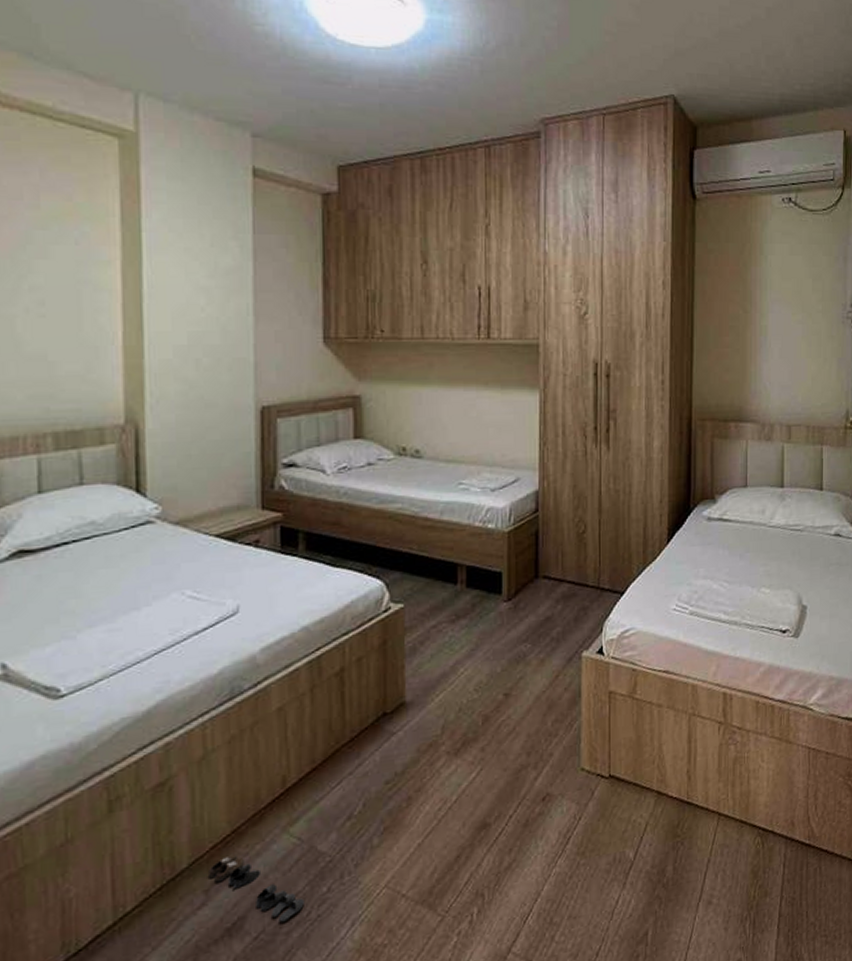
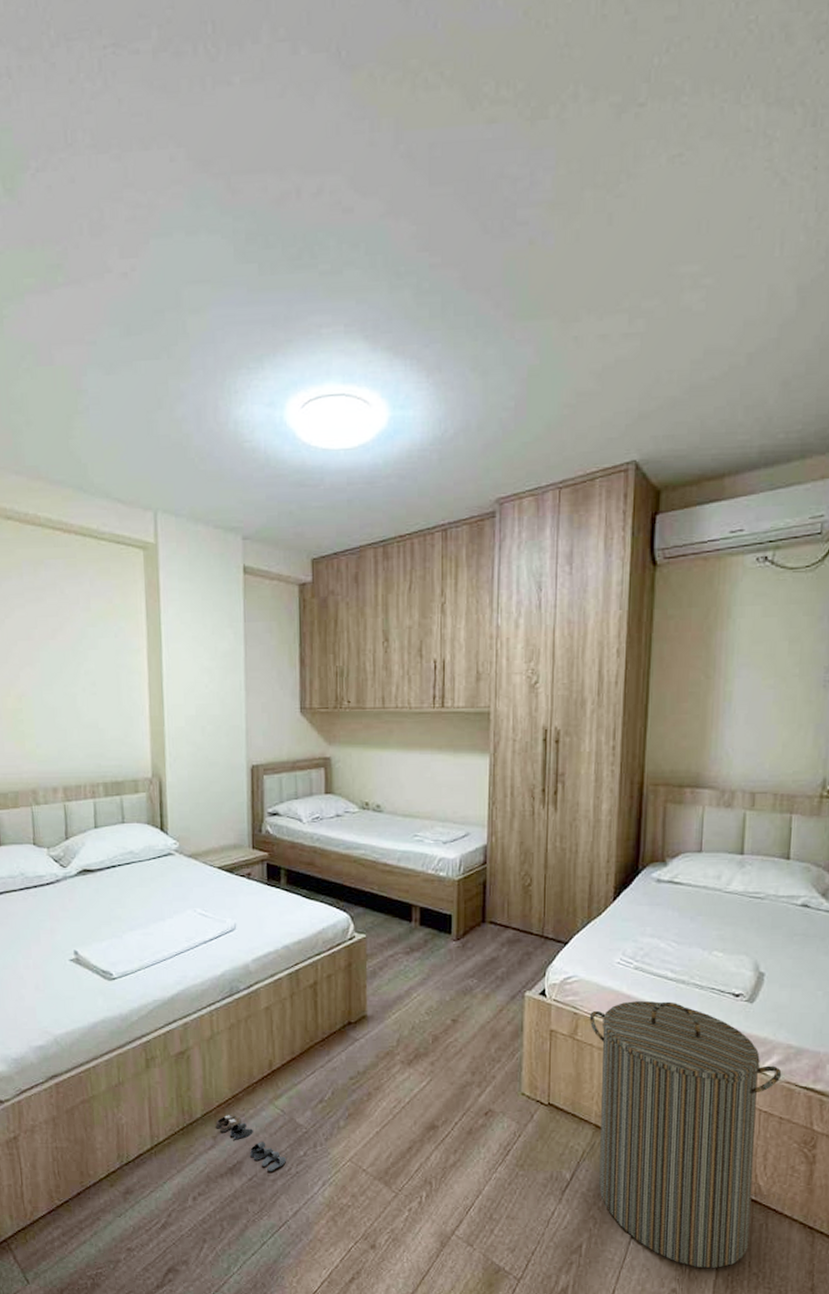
laundry hamper: none [647,645,826,930] -> present [589,1001,782,1268]

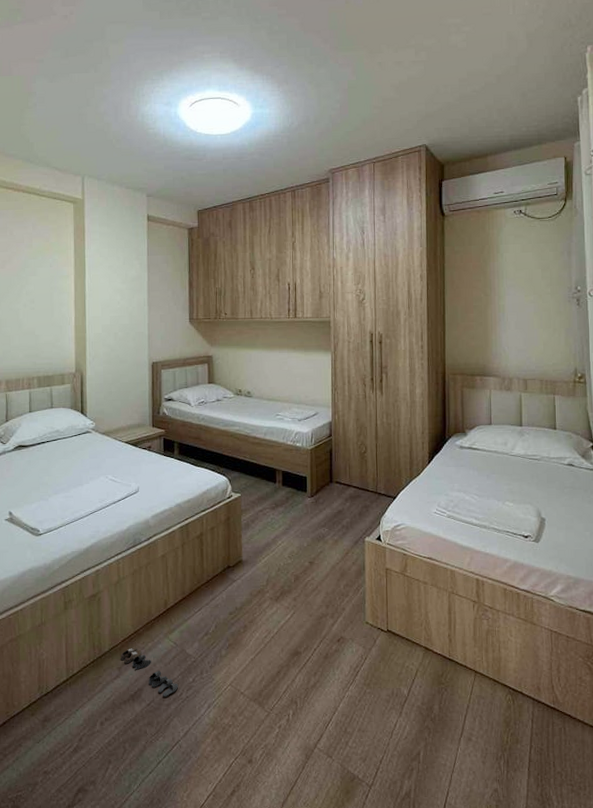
laundry hamper: present [589,1001,782,1268] -> none [415,543,565,769]

